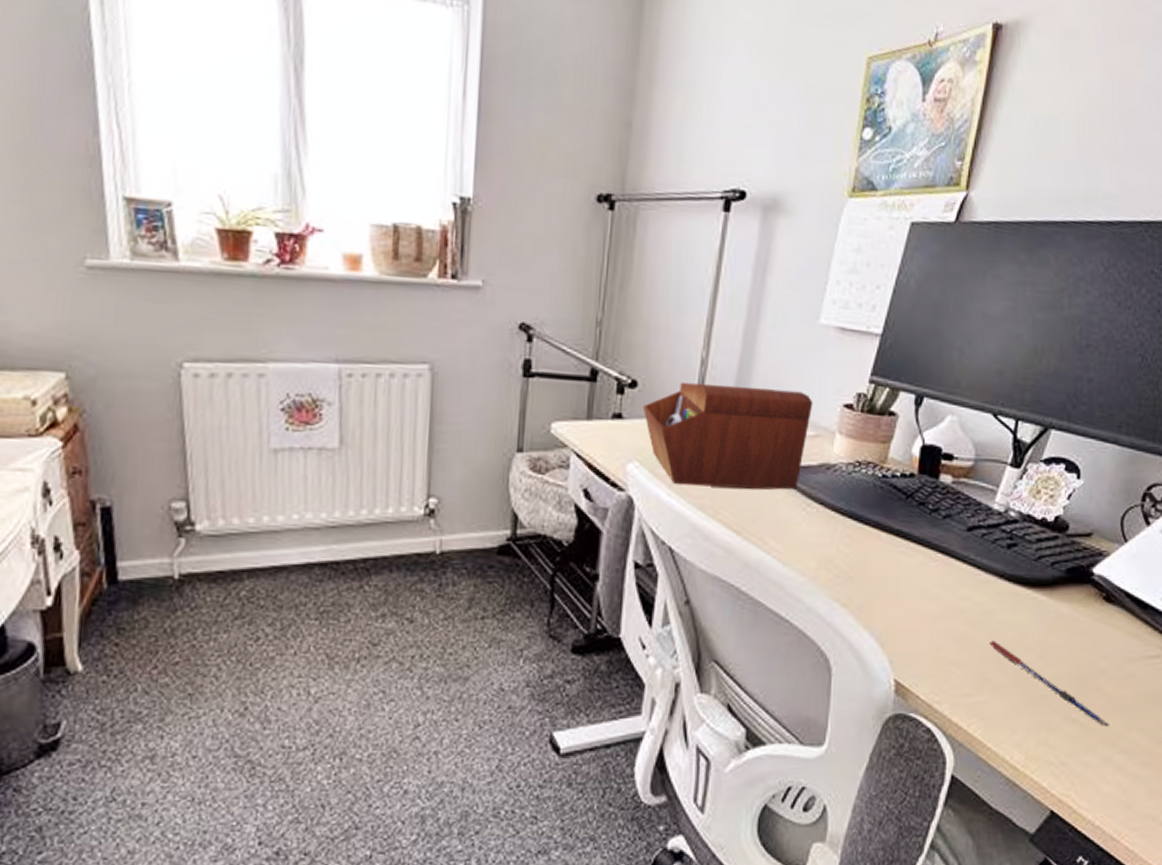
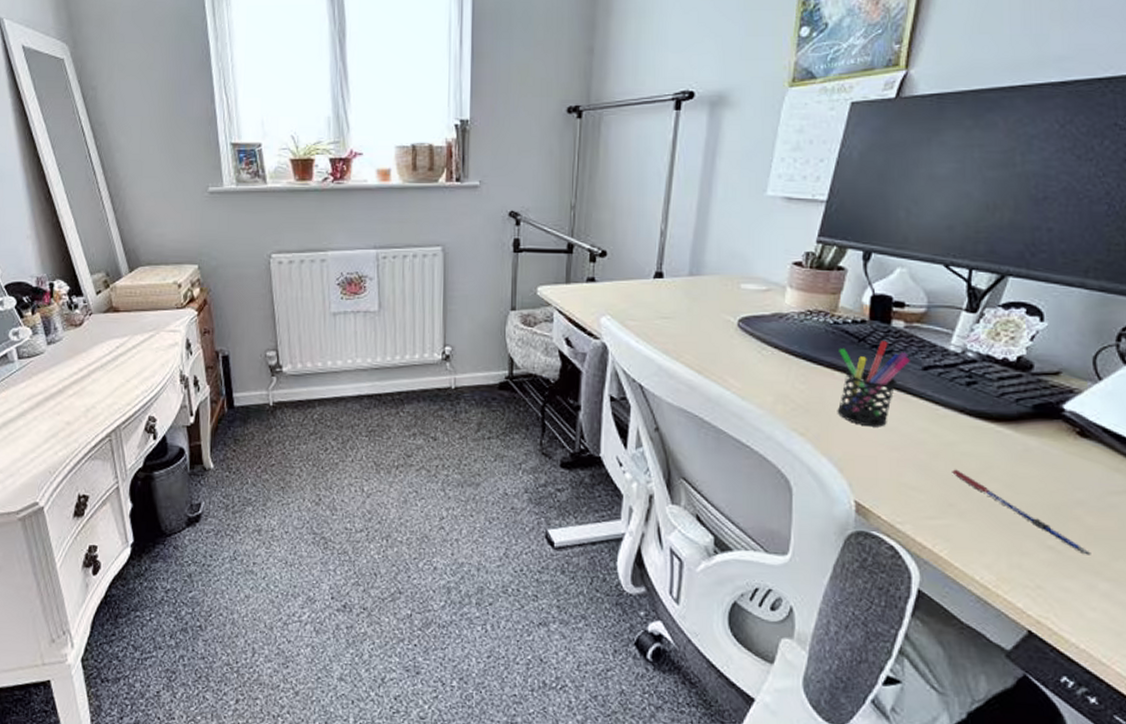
sewing box: present [642,382,814,491] -> none [611,250,764,337]
pen holder: none [881,498,956,595] -> present [837,341,910,427]

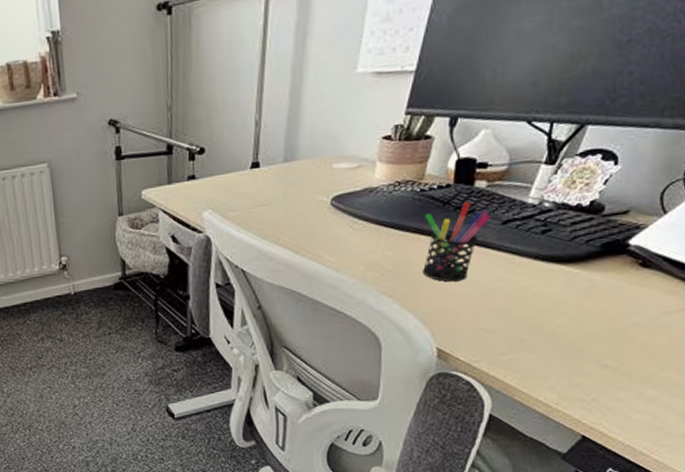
pen: present [952,469,1091,555] -> none [524,310,642,369]

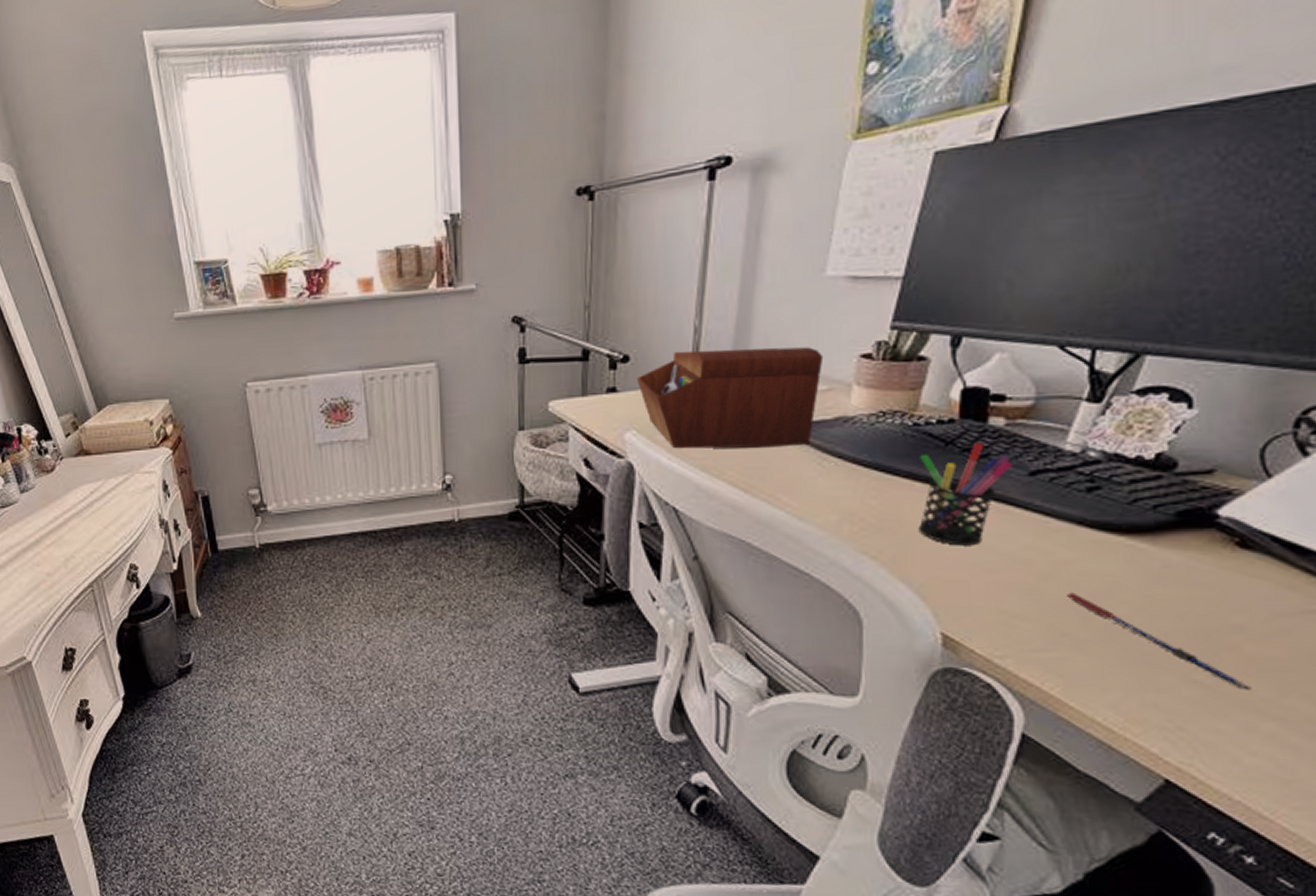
sewing box: none [210,132,355,223] -> present [636,347,824,449]
pen: none [524,310,642,369] -> present [1067,592,1252,690]

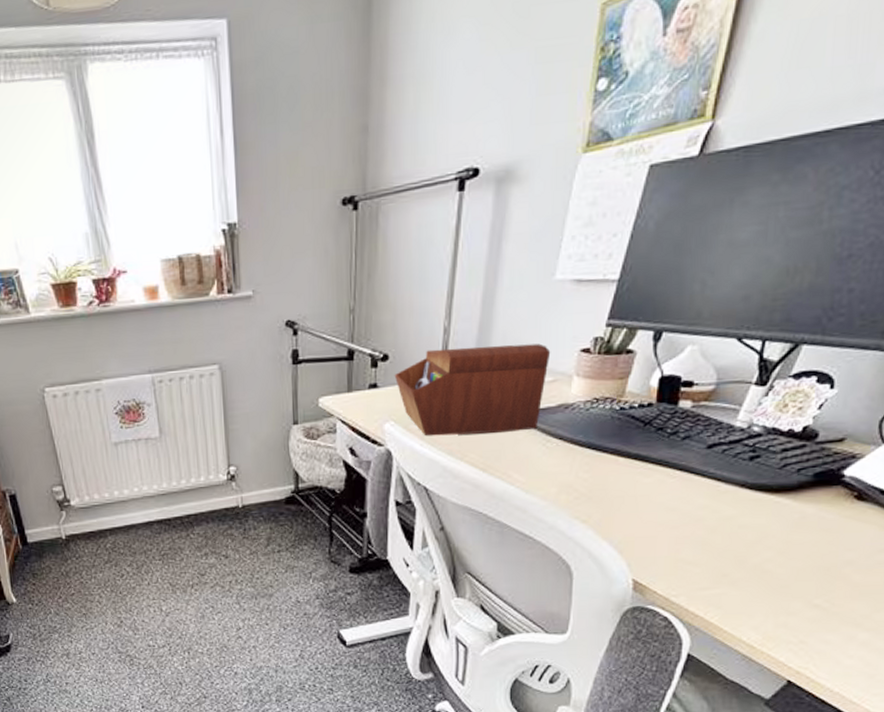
pen holder: present [918,443,1012,546] -> none [619,422,695,509]
pen: present [1067,592,1252,690] -> none [728,541,855,610]

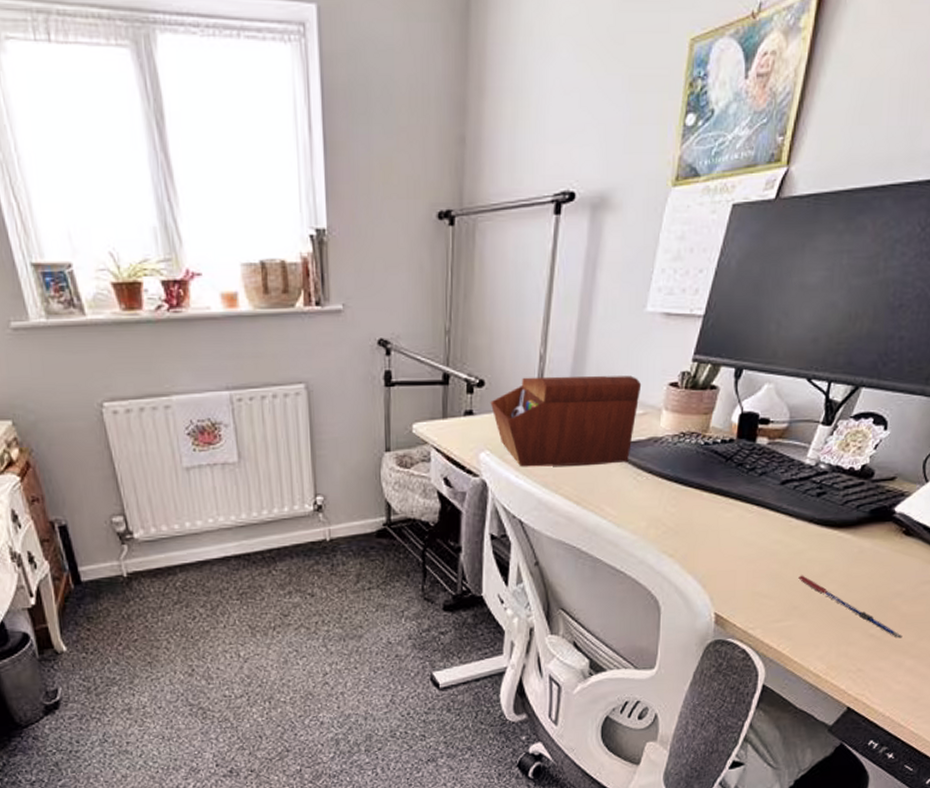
pen: none [728,541,855,610] -> present [798,575,903,638]

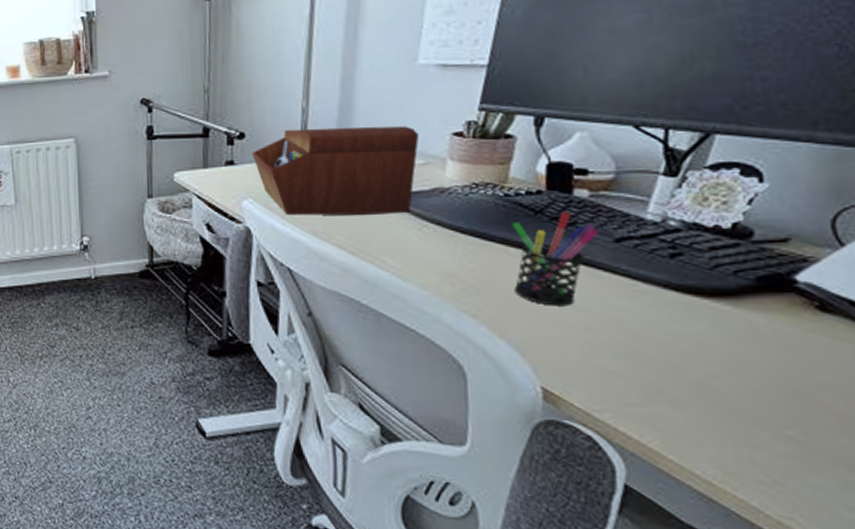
pen holder: none [703,459,770,543] -> present [512,212,598,306]
pen: present [798,575,903,638] -> none [658,351,844,447]

